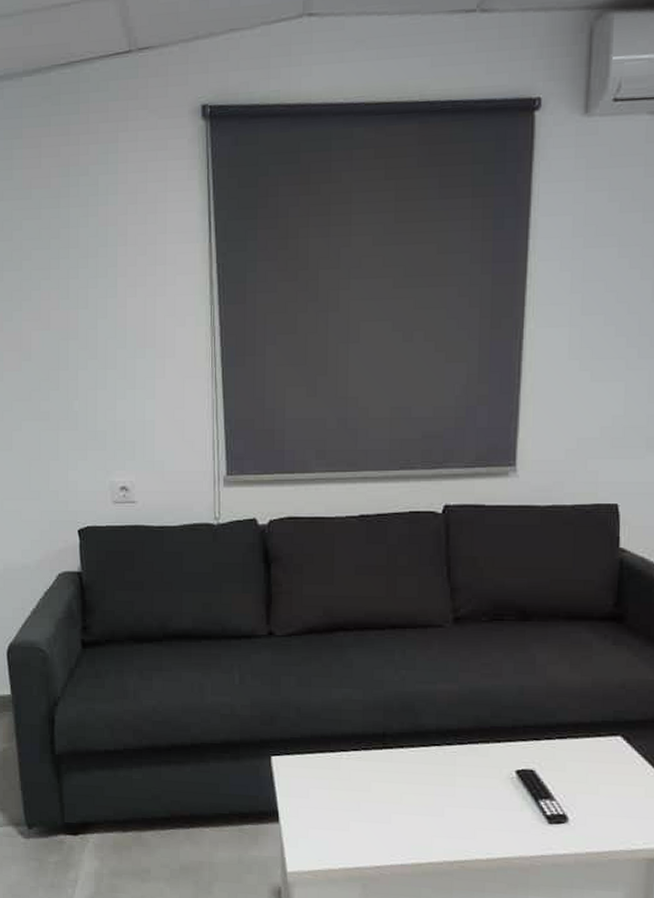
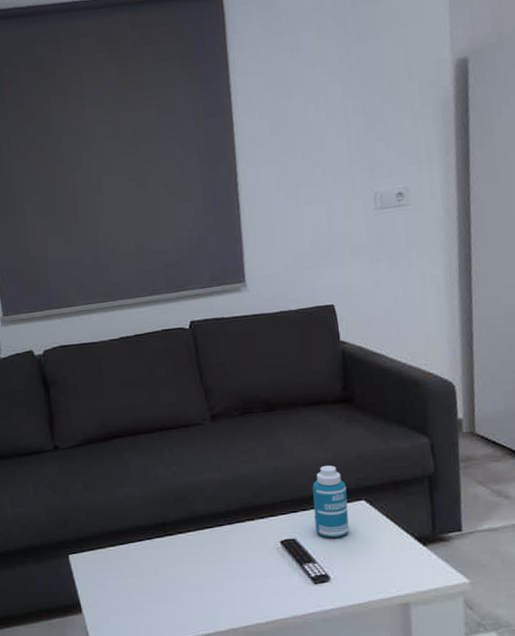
bottle: none [559,691,602,775] -> present [312,465,349,538]

